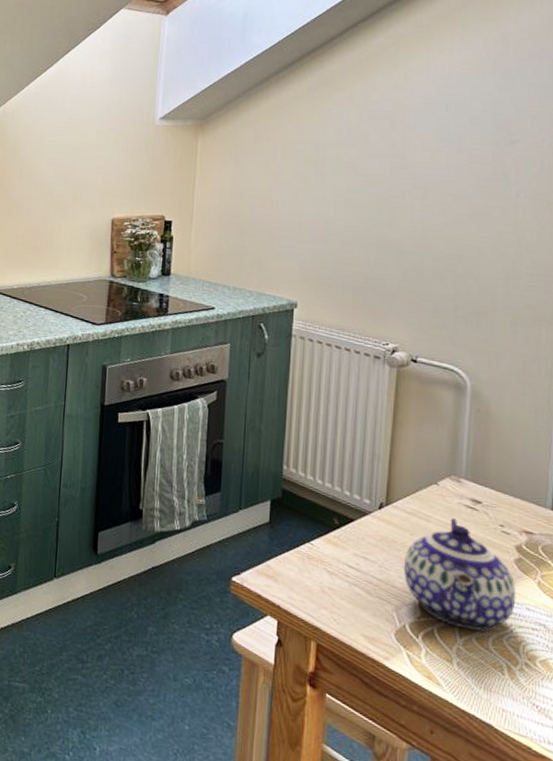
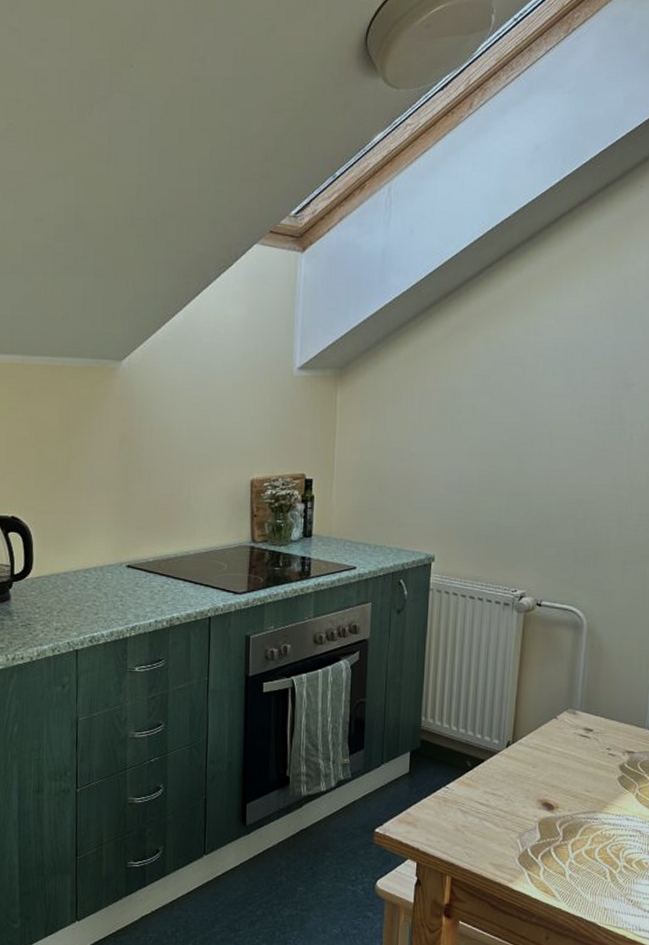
teapot: present [404,518,516,631] -> none [527,747,619,845]

